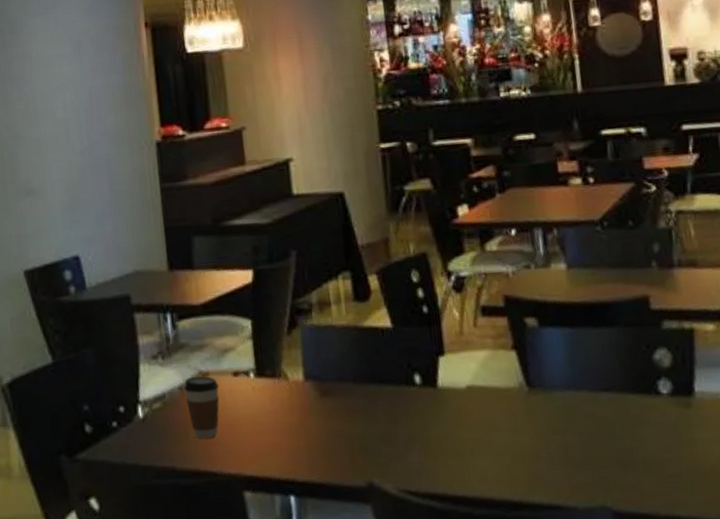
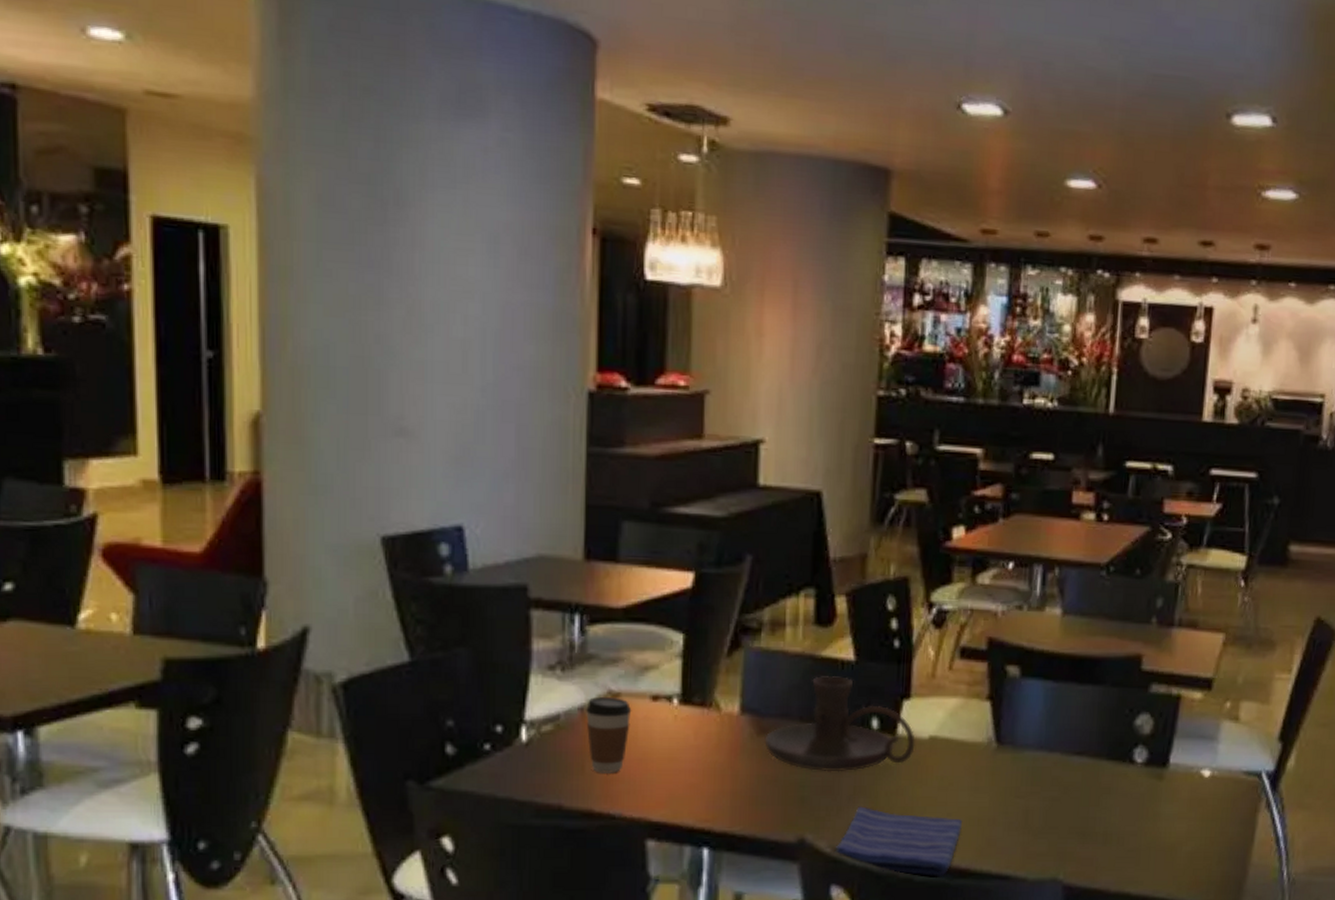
candle holder: none [327,341,456,424] -> present [764,675,915,772]
dish towel: none [401,451,509,510] -> present [836,806,962,876]

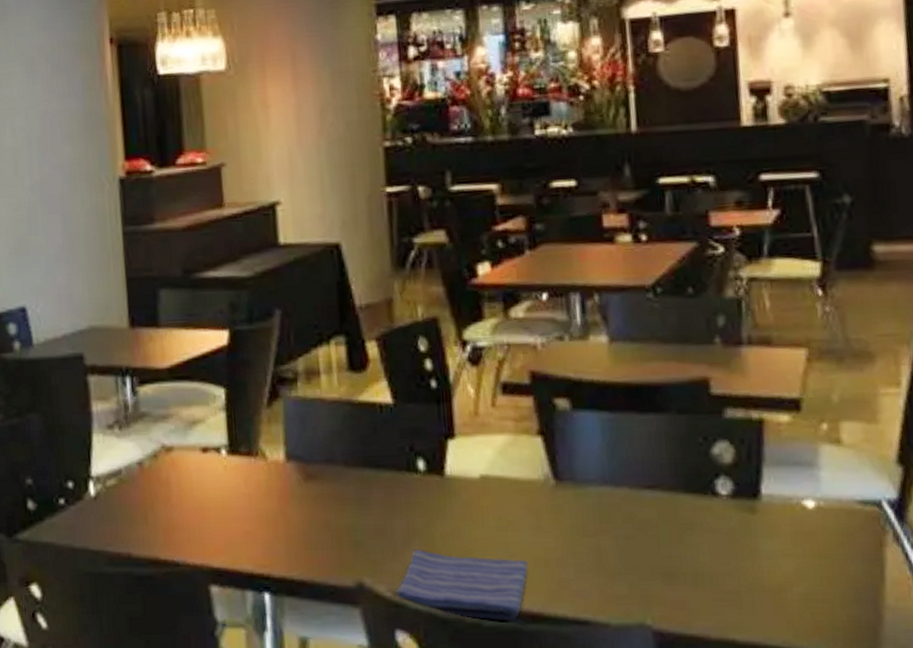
coffee cup: present [586,697,632,773] -> none [144,451,185,523]
candle holder: present [764,675,915,772] -> none [312,419,466,516]

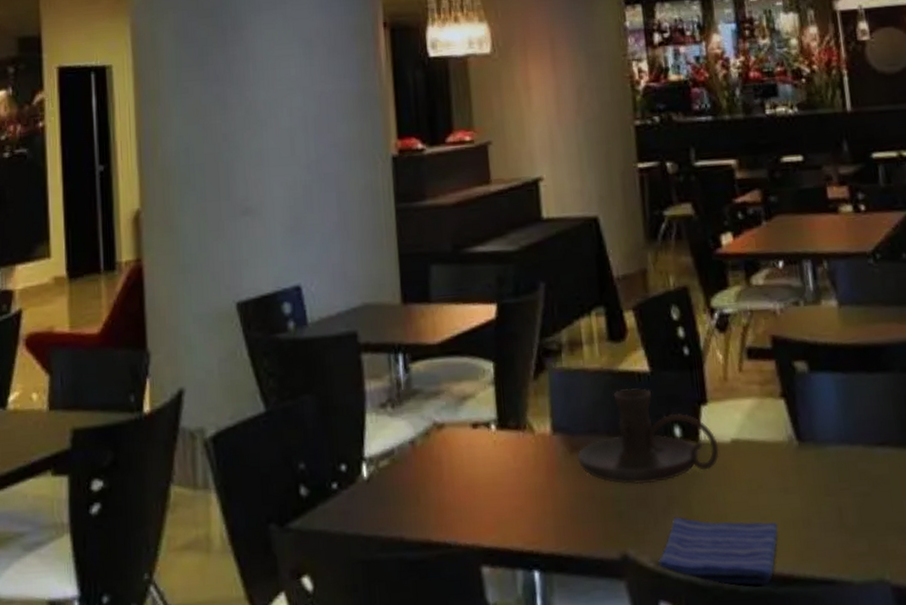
candle holder: none [312,419,466,516] -> present [577,388,720,485]

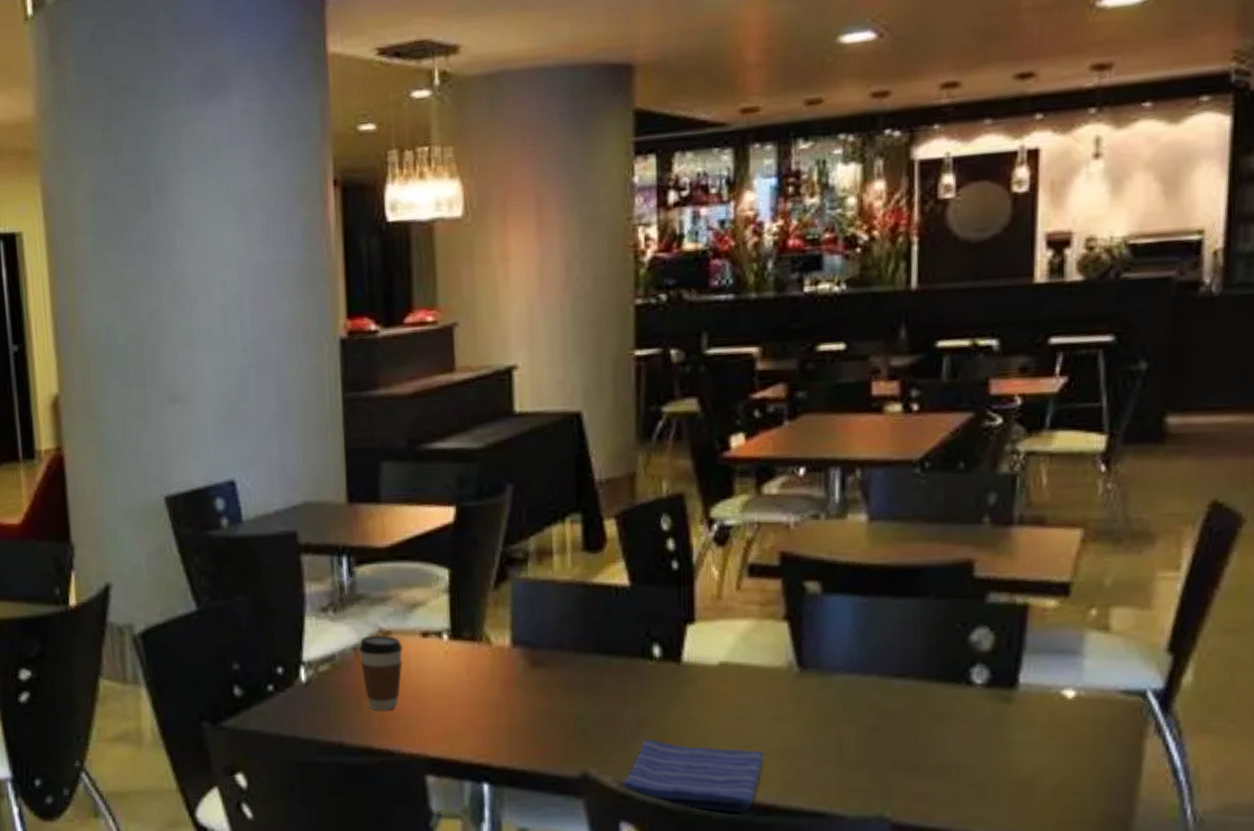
coffee cup: none [416,428,456,503] -> present [359,636,403,710]
candle holder: present [577,388,720,485] -> none [539,602,704,704]

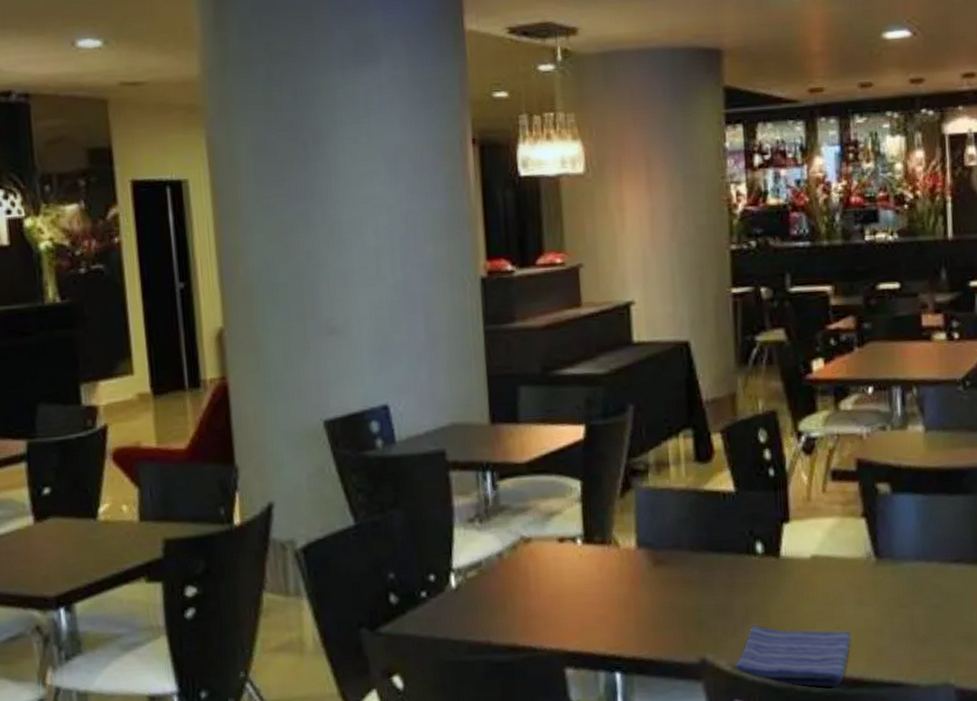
coffee cup: present [359,636,403,710] -> none [503,542,543,611]

